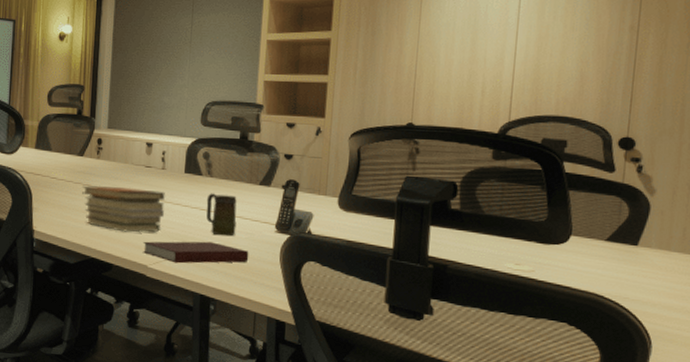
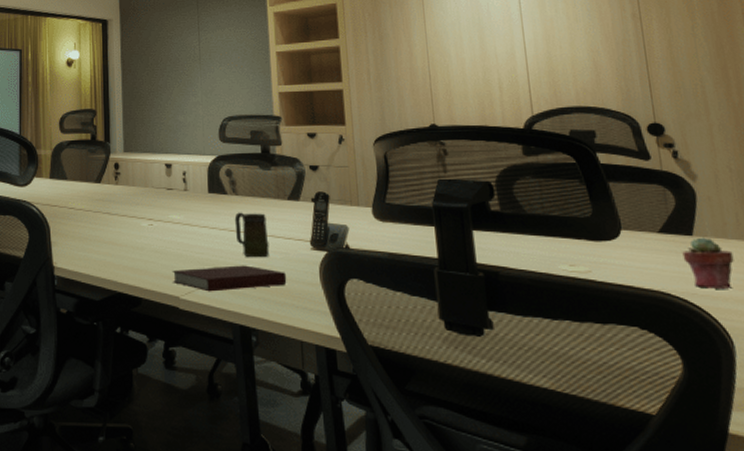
book stack: present [82,185,165,233] -> none [103,212,191,261]
potted succulent: none [623,247,672,296] -> present [682,237,734,289]

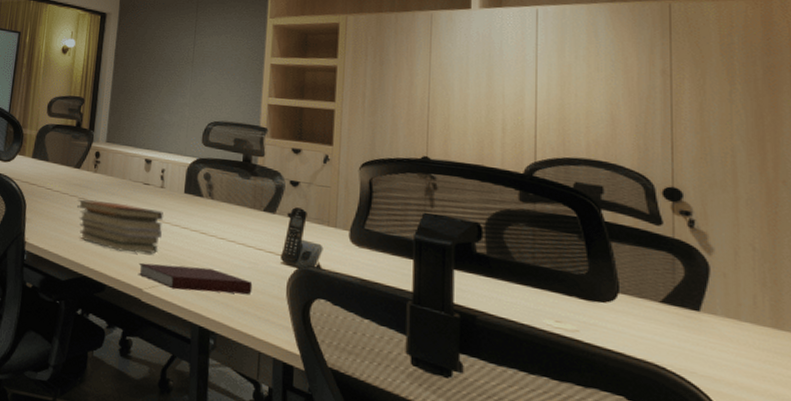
book stack: none [103,212,191,261] -> present [77,199,163,254]
mug: present [234,212,270,258] -> none [207,216,240,265]
potted succulent: present [682,237,734,289] -> none [685,314,745,374]

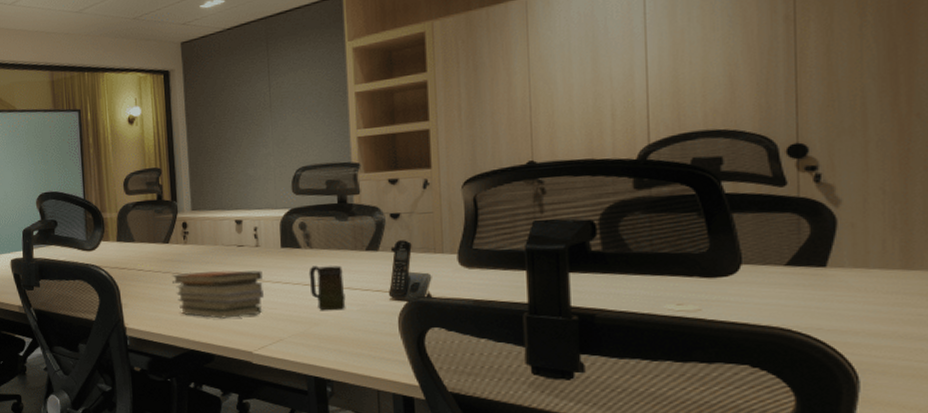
notebook: present [137,263,253,295] -> none [244,318,364,346]
mug: none [207,216,240,265] -> present [308,265,346,311]

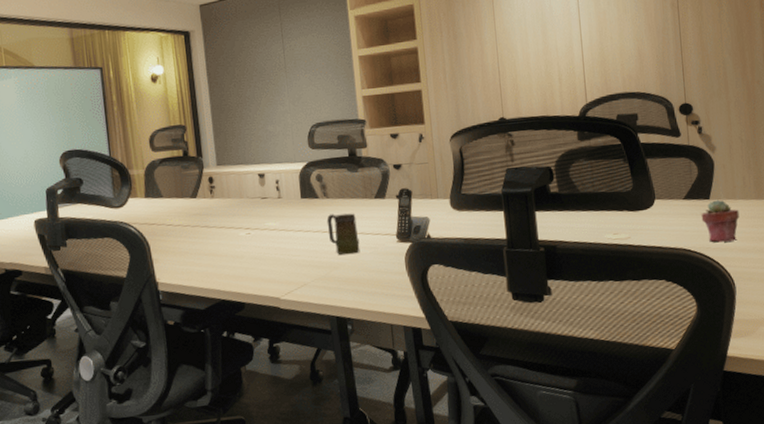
book stack: present [172,270,264,319] -> none [201,220,288,268]
potted succulent: none [811,268,873,323] -> present [701,199,740,243]

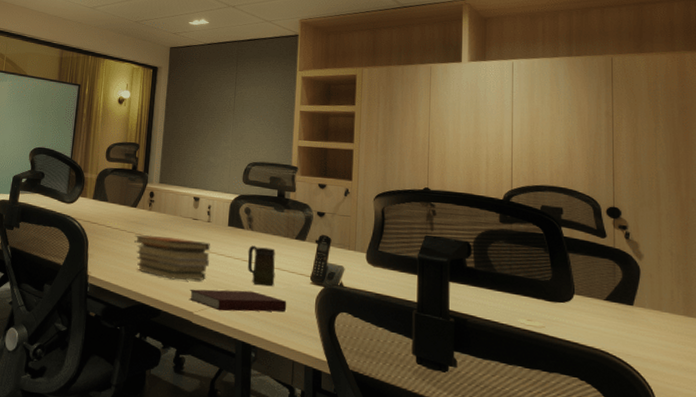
book stack: none [201,220,288,268] -> present [134,234,210,281]
notebook: none [271,262,377,290] -> present [188,289,287,312]
potted succulent: present [701,199,740,243] -> none [623,307,665,354]

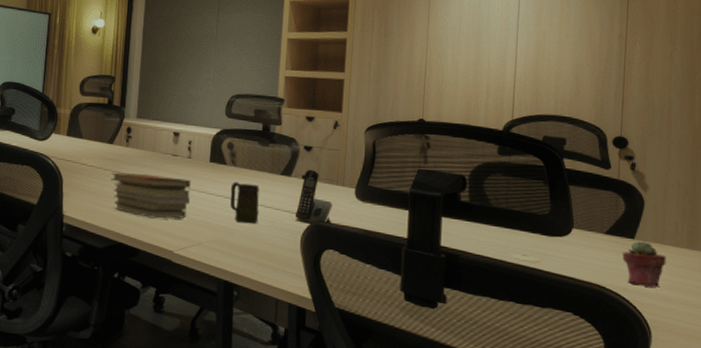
notebook: present [188,289,287,312] -> none [168,227,271,250]
potted succulent: none [623,307,665,354] -> present [622,241,666,288]

